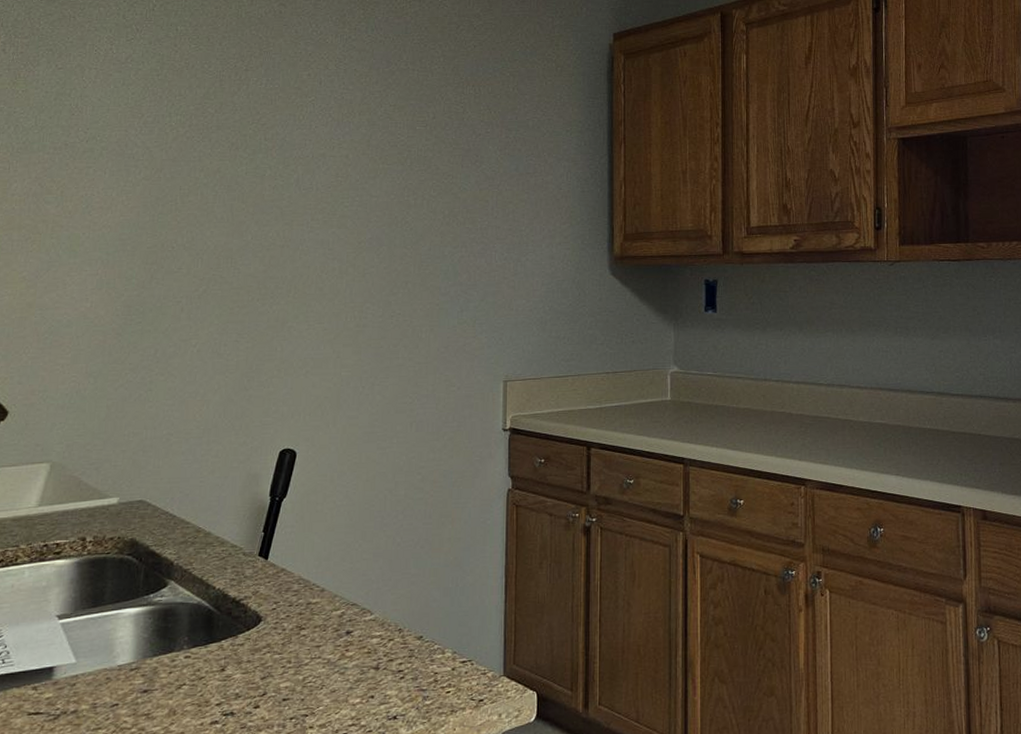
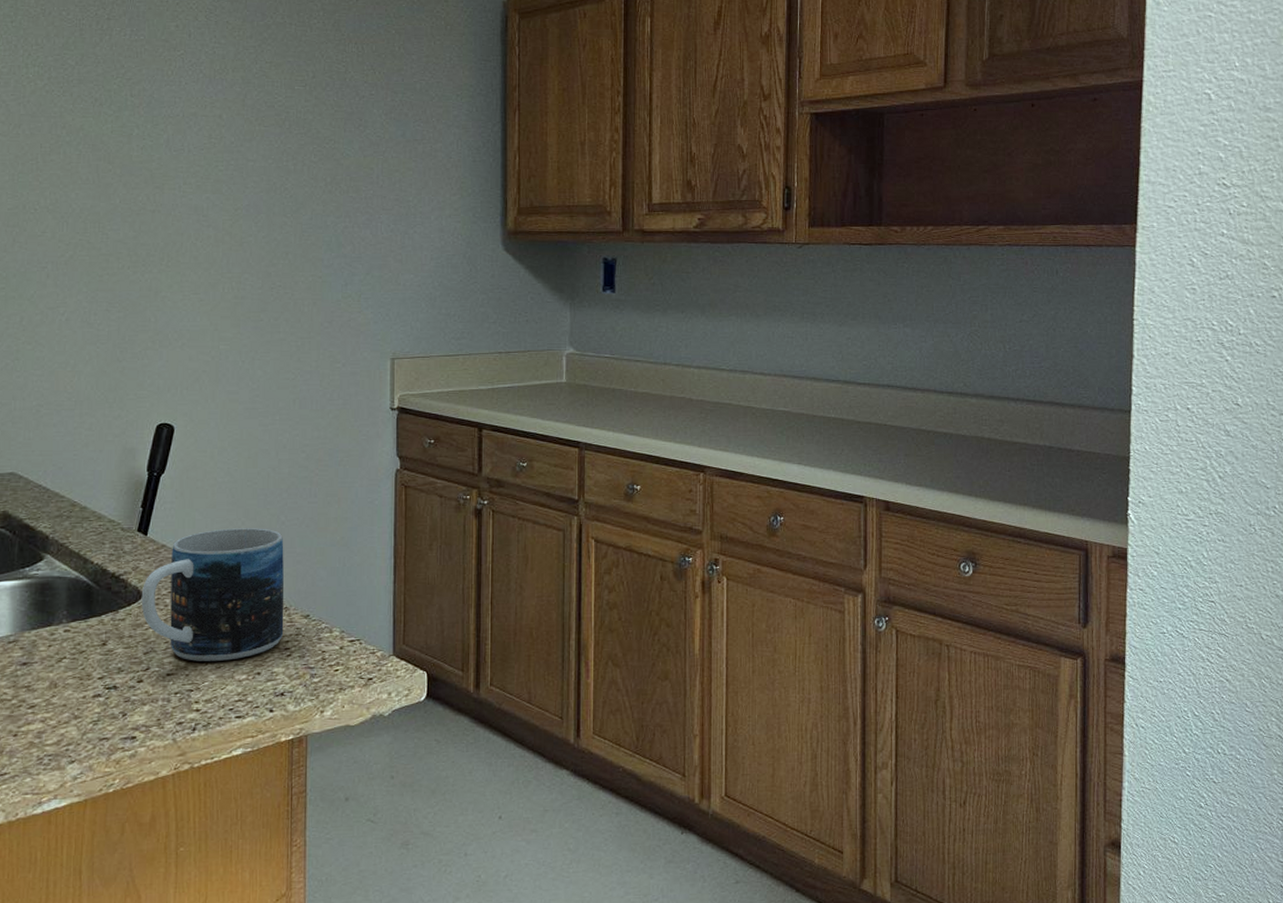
mug: none [260,550,399,686] -> present [141,528,285,661]

